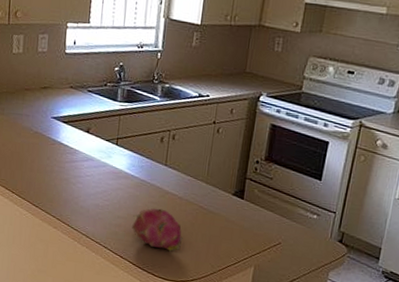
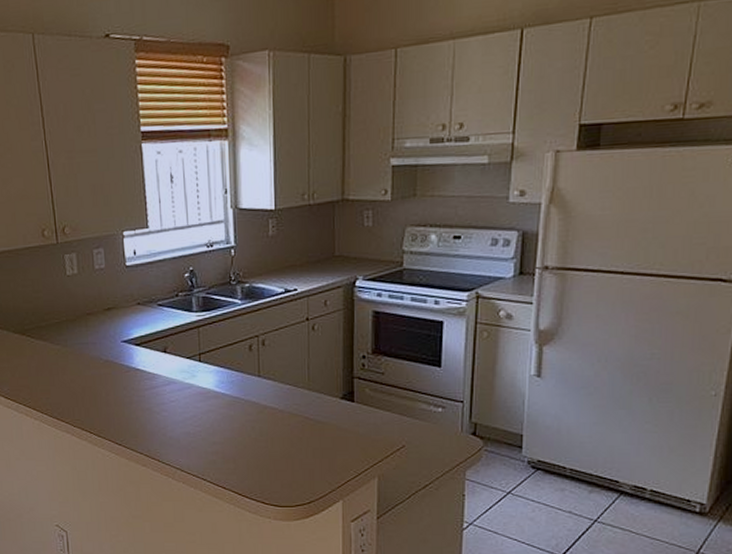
fruit: present [132,208,183,252] -> none [231,426,291,474]

